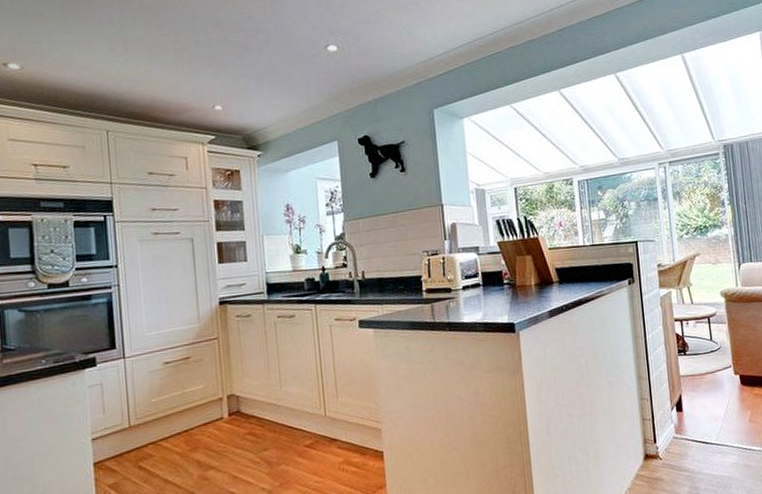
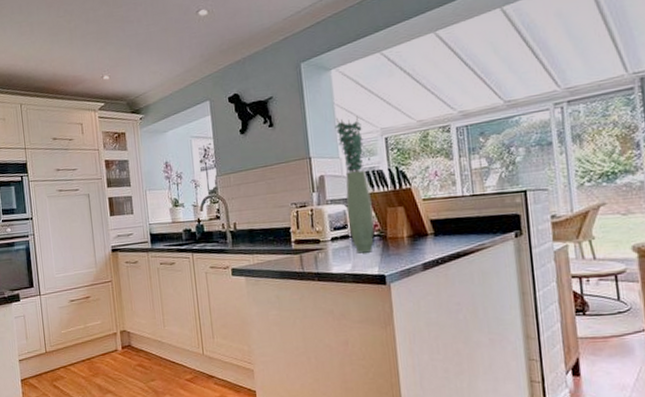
vase: none [467,165,504,302] -> present [335,116,374,254]

